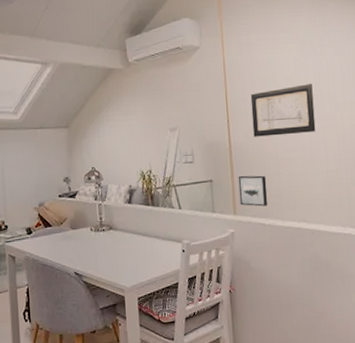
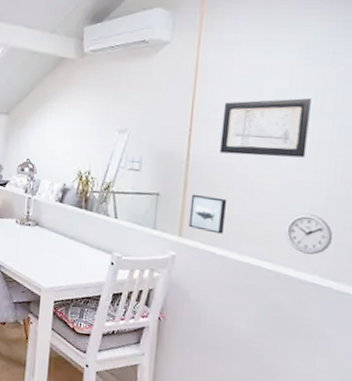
wall clock: none [312,176,346,210] -> present [285,213,333,255]

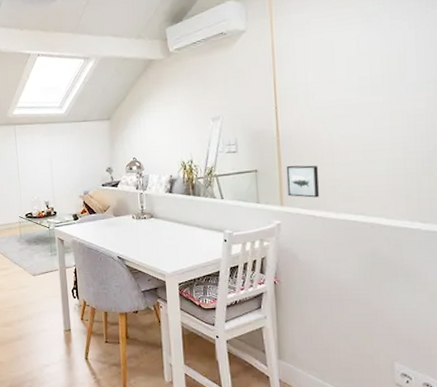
wall art: present [219,98,311,158] -> none [302,63,381,125]
wall clock: present [285,213,333,255] -> none [373,166,415,203]

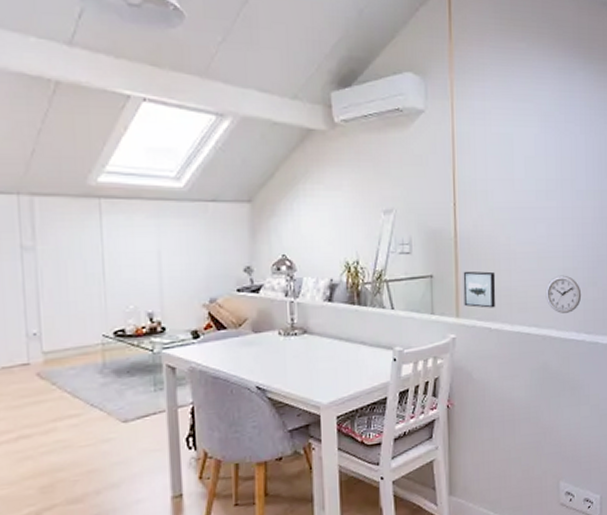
wall clock: none [373,166,415,203] -> present [545,275,582,313]

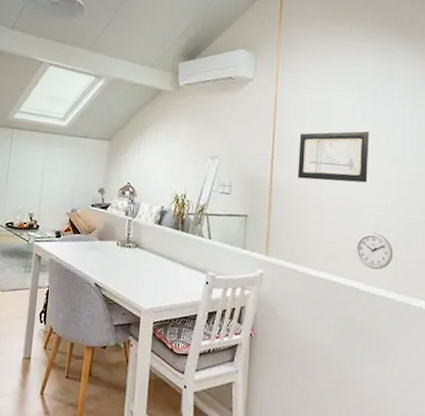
wall art: present [463,271,496,308] -> none [273,215,306,252]
wall art: none [482,166,554,226] -> present [297,131,369,183]

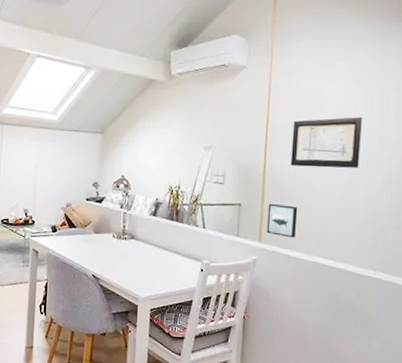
wall art: none [273,215,306,252] -> present [266,203,298,238]
wall clock: present [355,232,394,270] -> none [345,216,382,252]

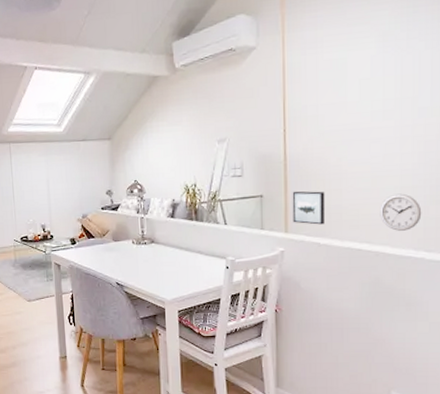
wall art: present [290,117,362,168] -> none [313,85,391,149]
wall clock: none [345,216,382,252] -> present [380,193,422,231]

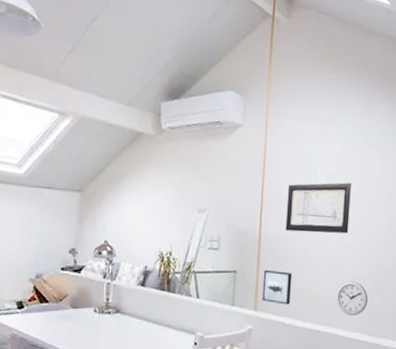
wall art: none [313,85,391,149] -> present [285,182,351,234]

